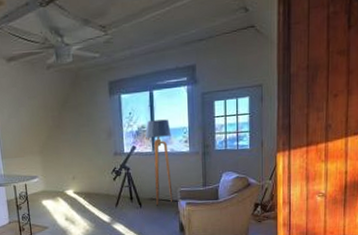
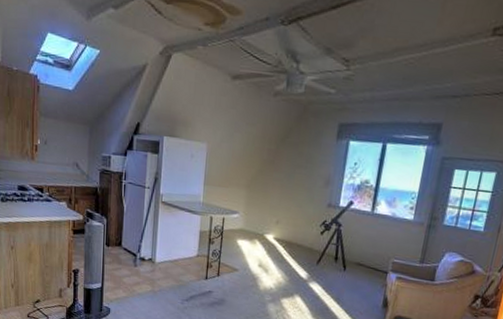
floor lamp: present [145,119,173,206] -> none [362,176,398,273]

